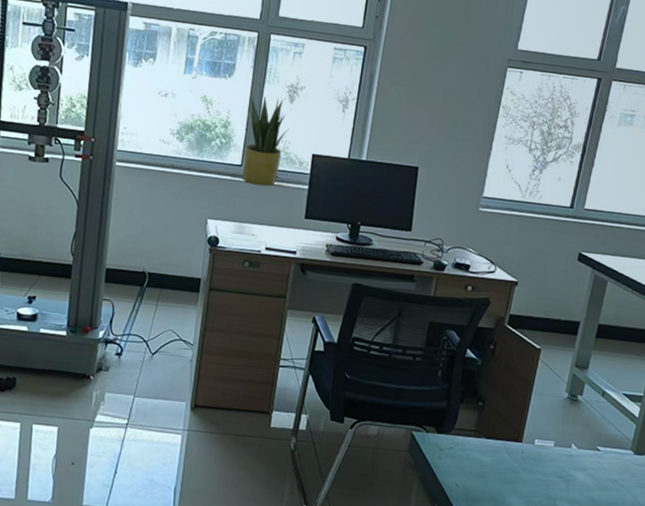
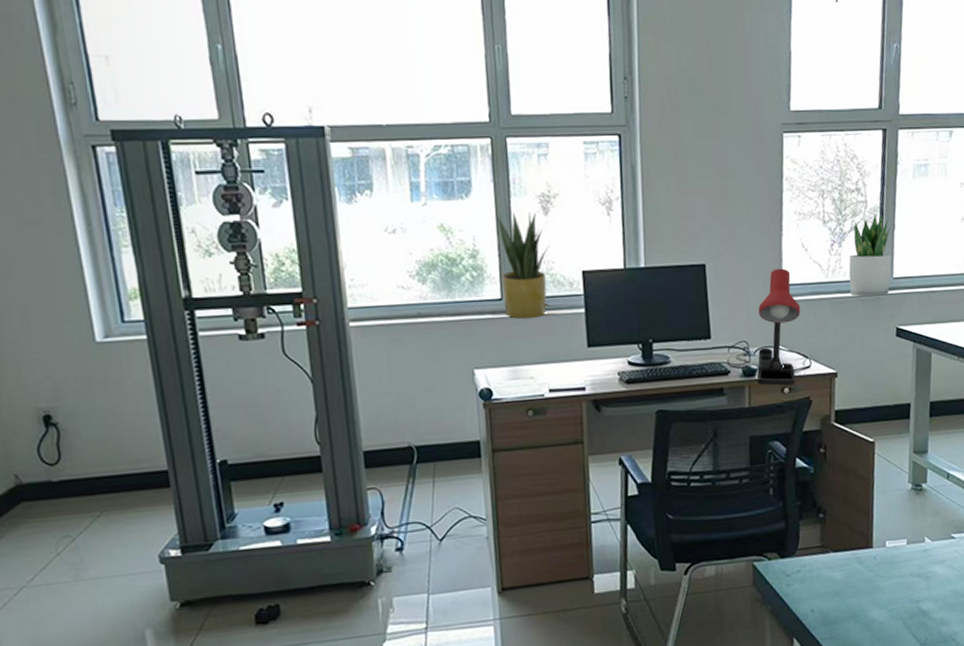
desk lamp: none [446,182,496,285] -> present [757,268,801,386]
planter: none [542,151,590,223] -> present [848,214,892,297]

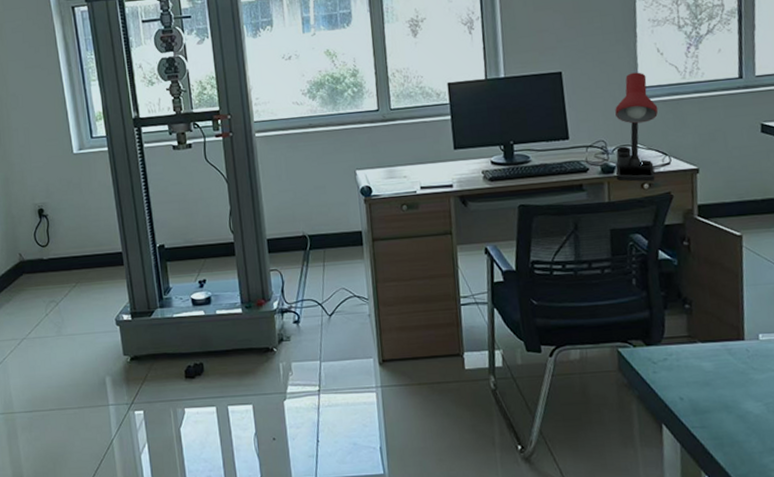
planter: present [497,212,550,320] -> none [374,35,419,127]
planter: present [848,214,892,297] -> none [706,16,753,96]

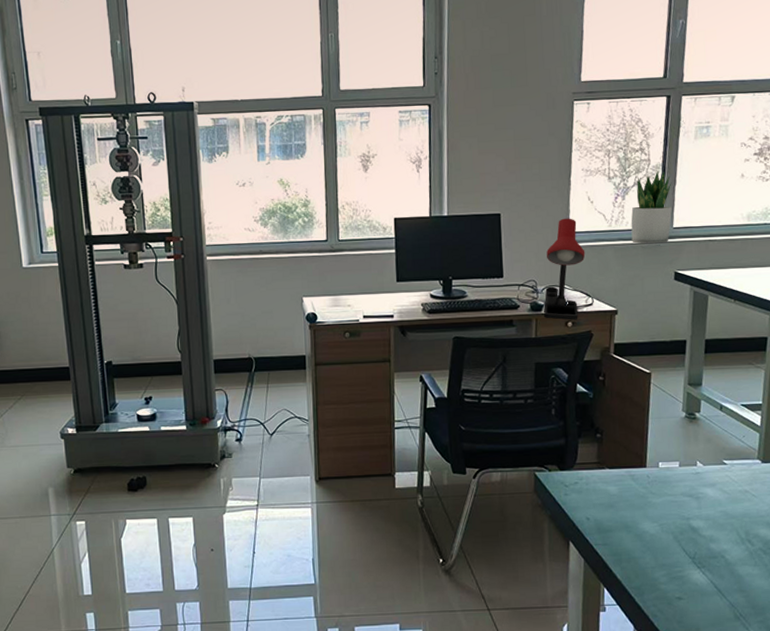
planter: none [706,16,753,96] -> present [631,171,672,244]

